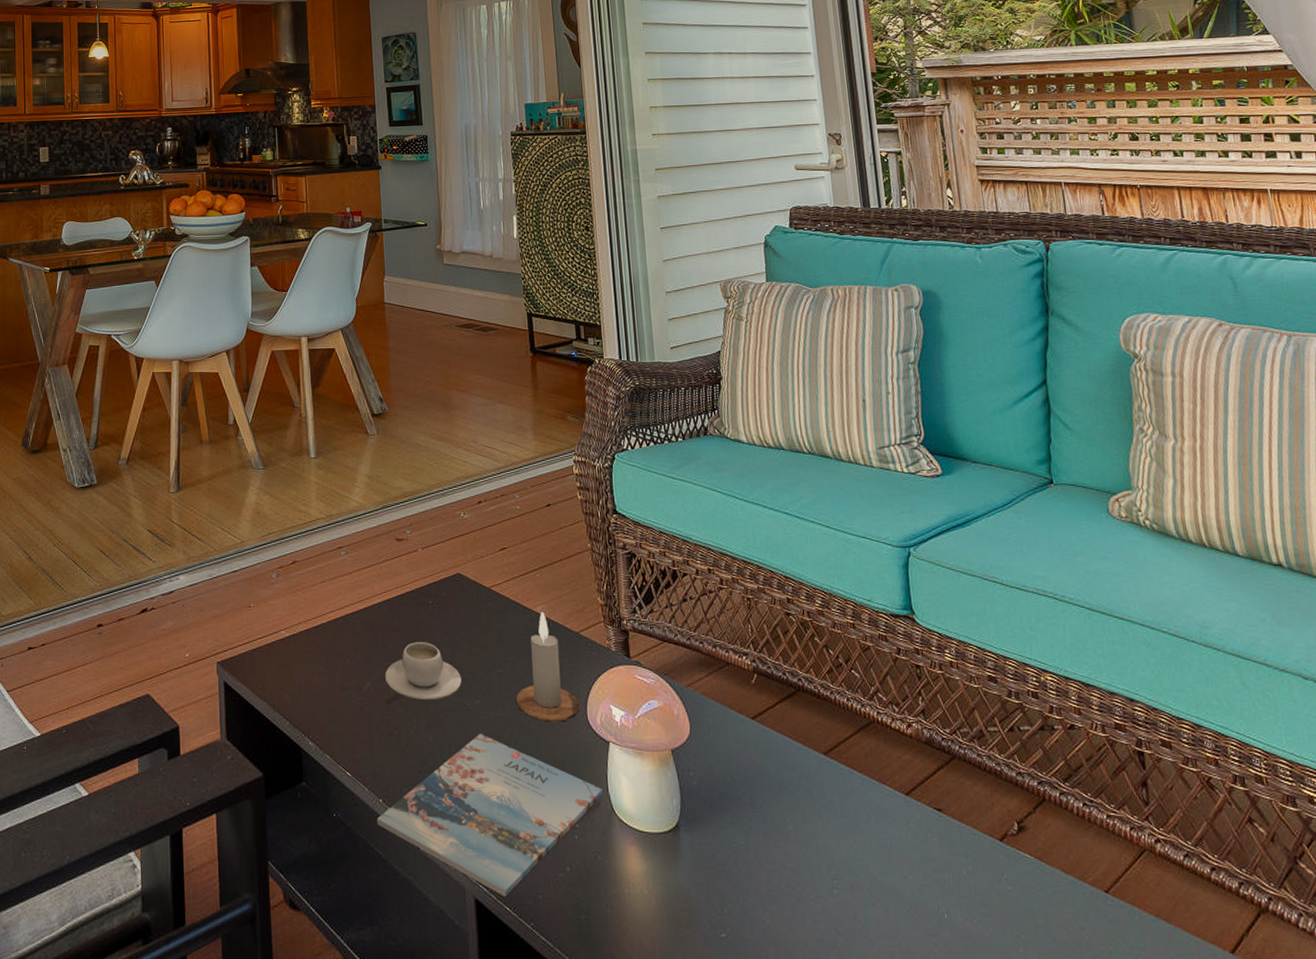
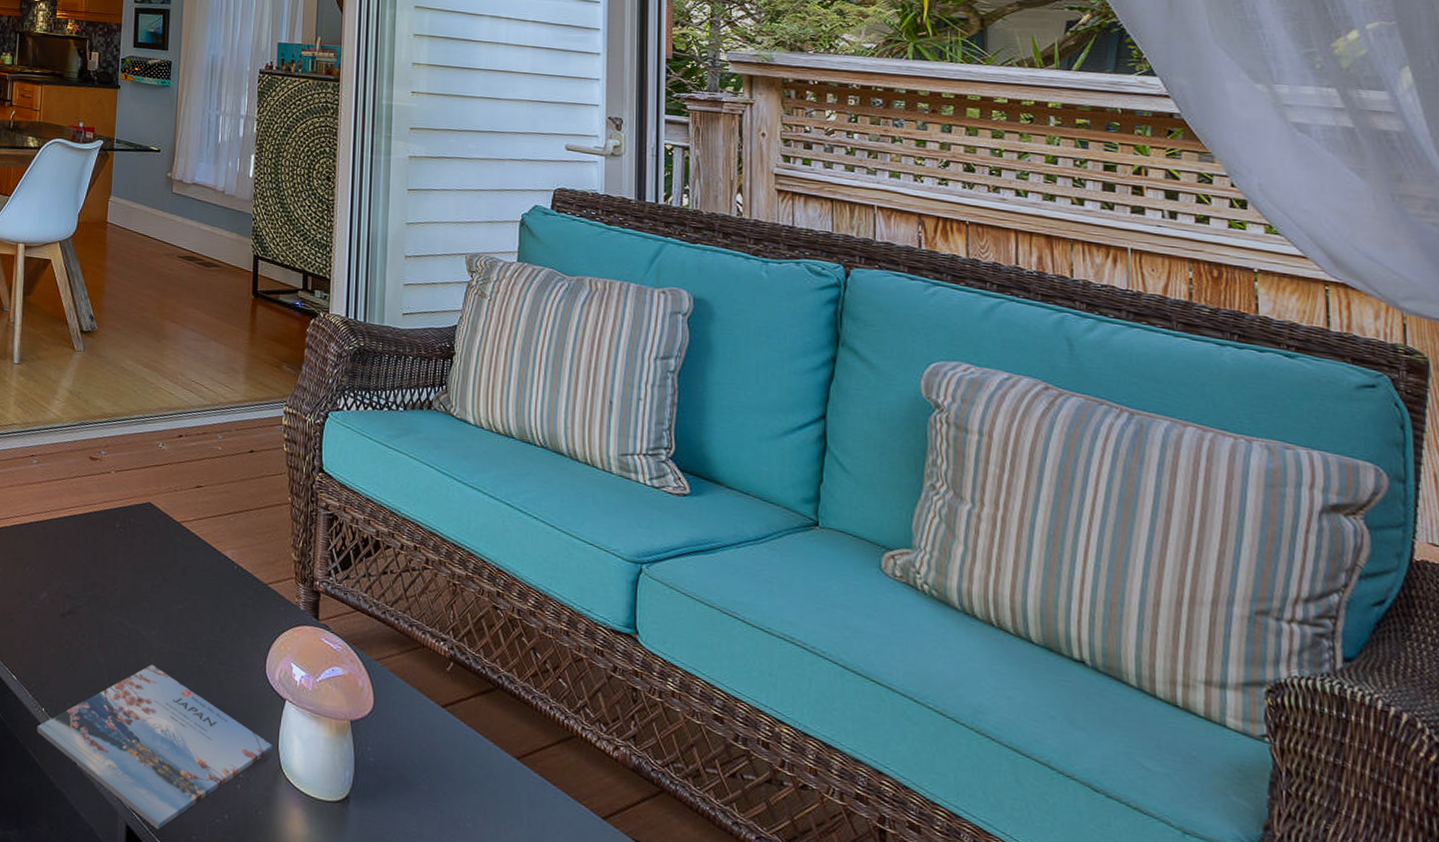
teacup: present [384,642,462,700] -> none [61,561,140,623]
candle: present [516,611,580,722] -> none [193,556,259,670]

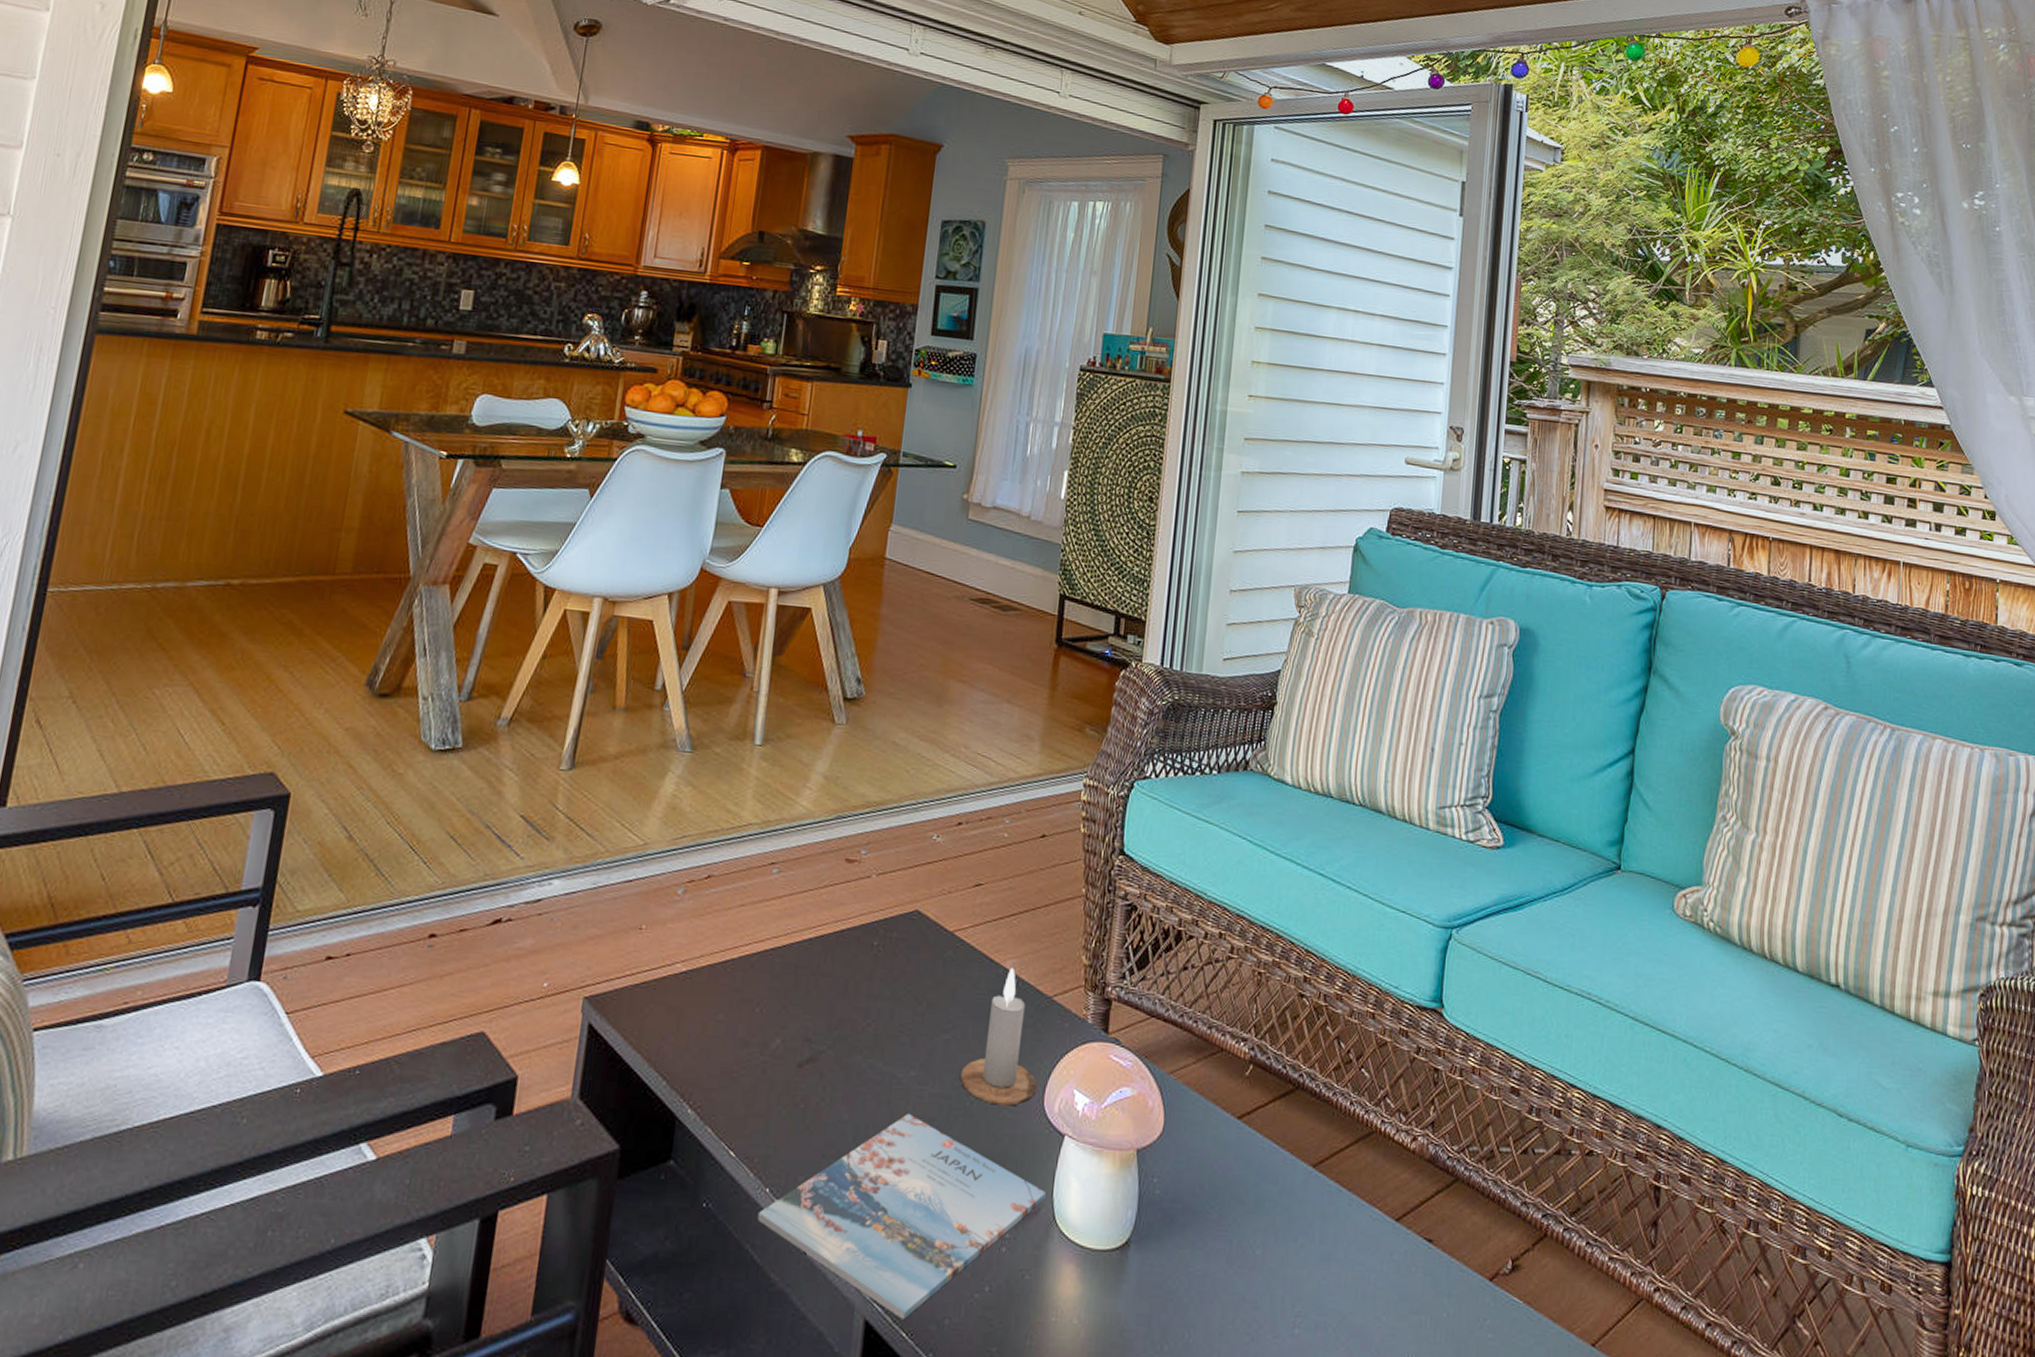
candle: none [193,556,259,670] -> present [960,967,1037,1106]

